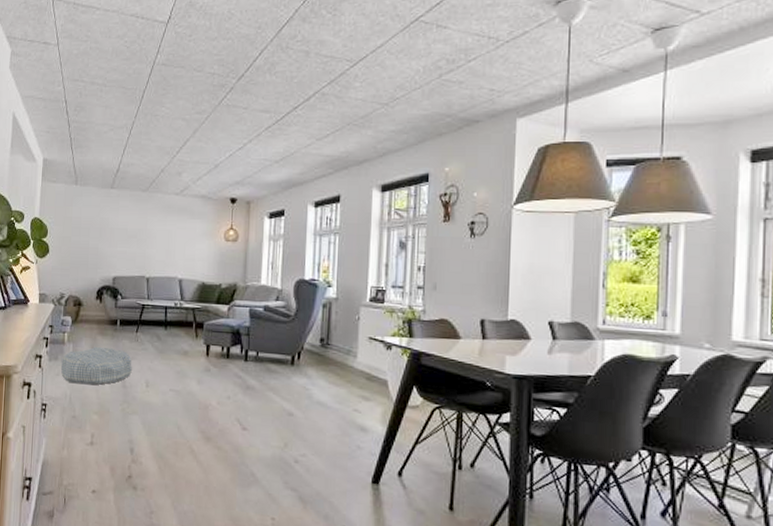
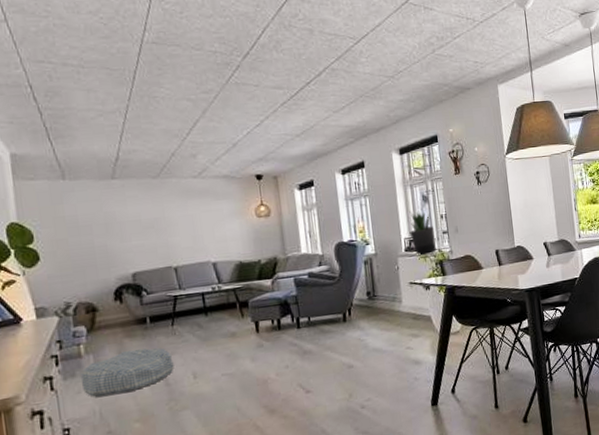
planter: none [378,257,407,309] -> present [409,211,436,255]

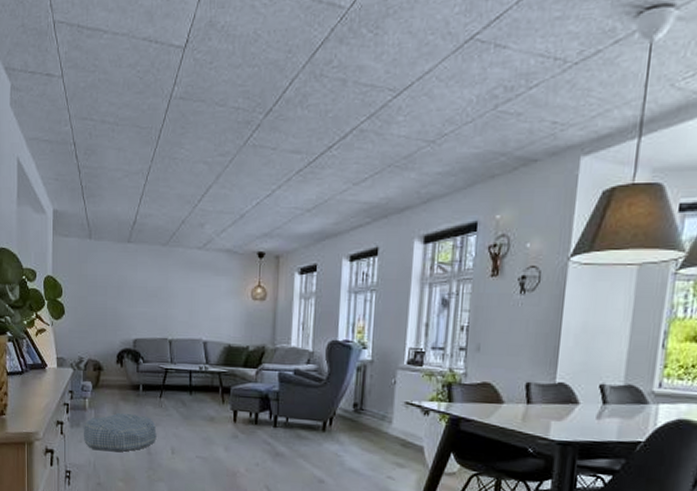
planter: present [409,211,436,255] -> none [416,316,449,372]

